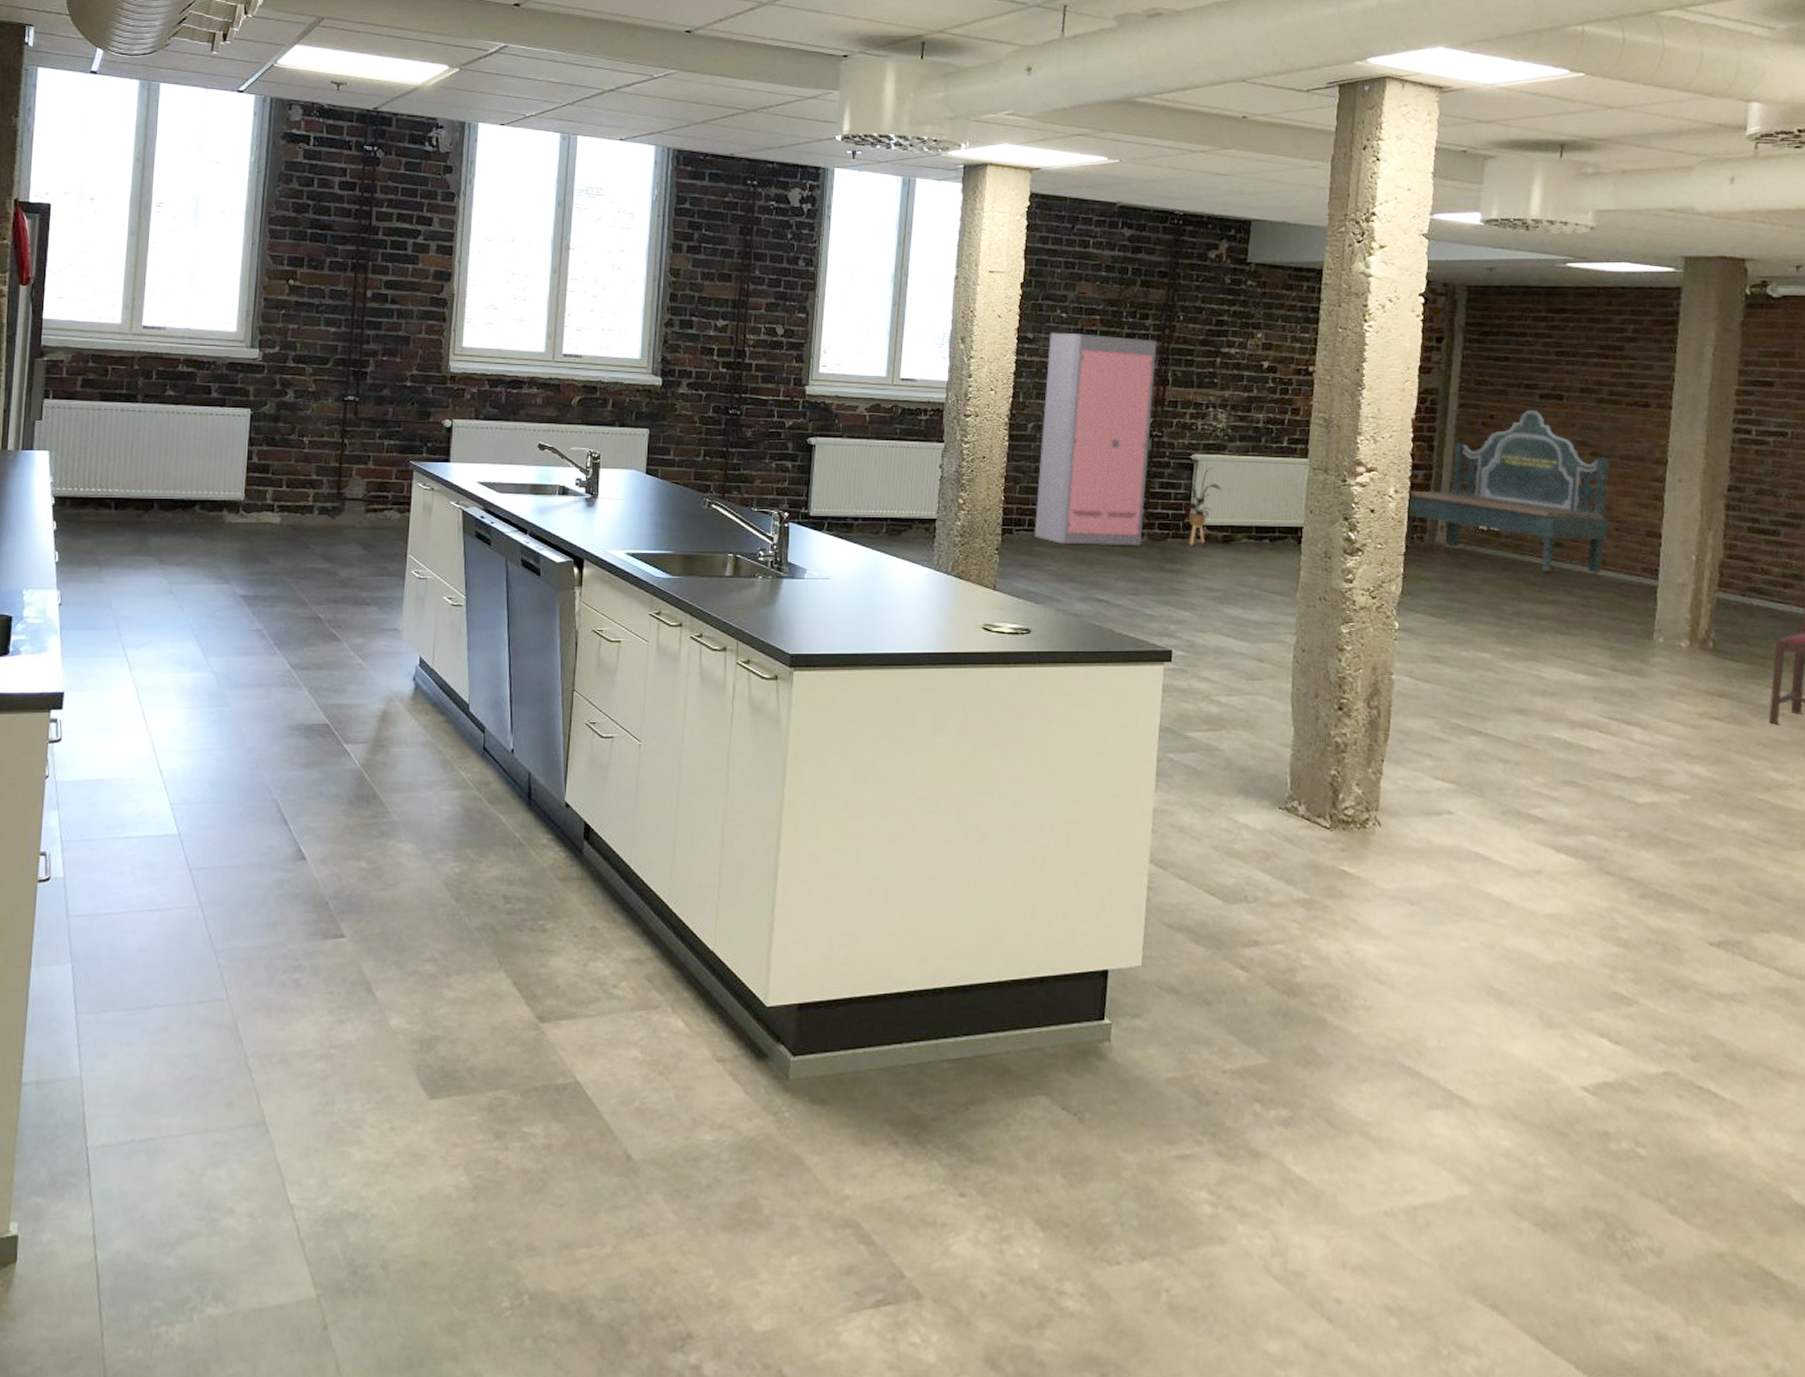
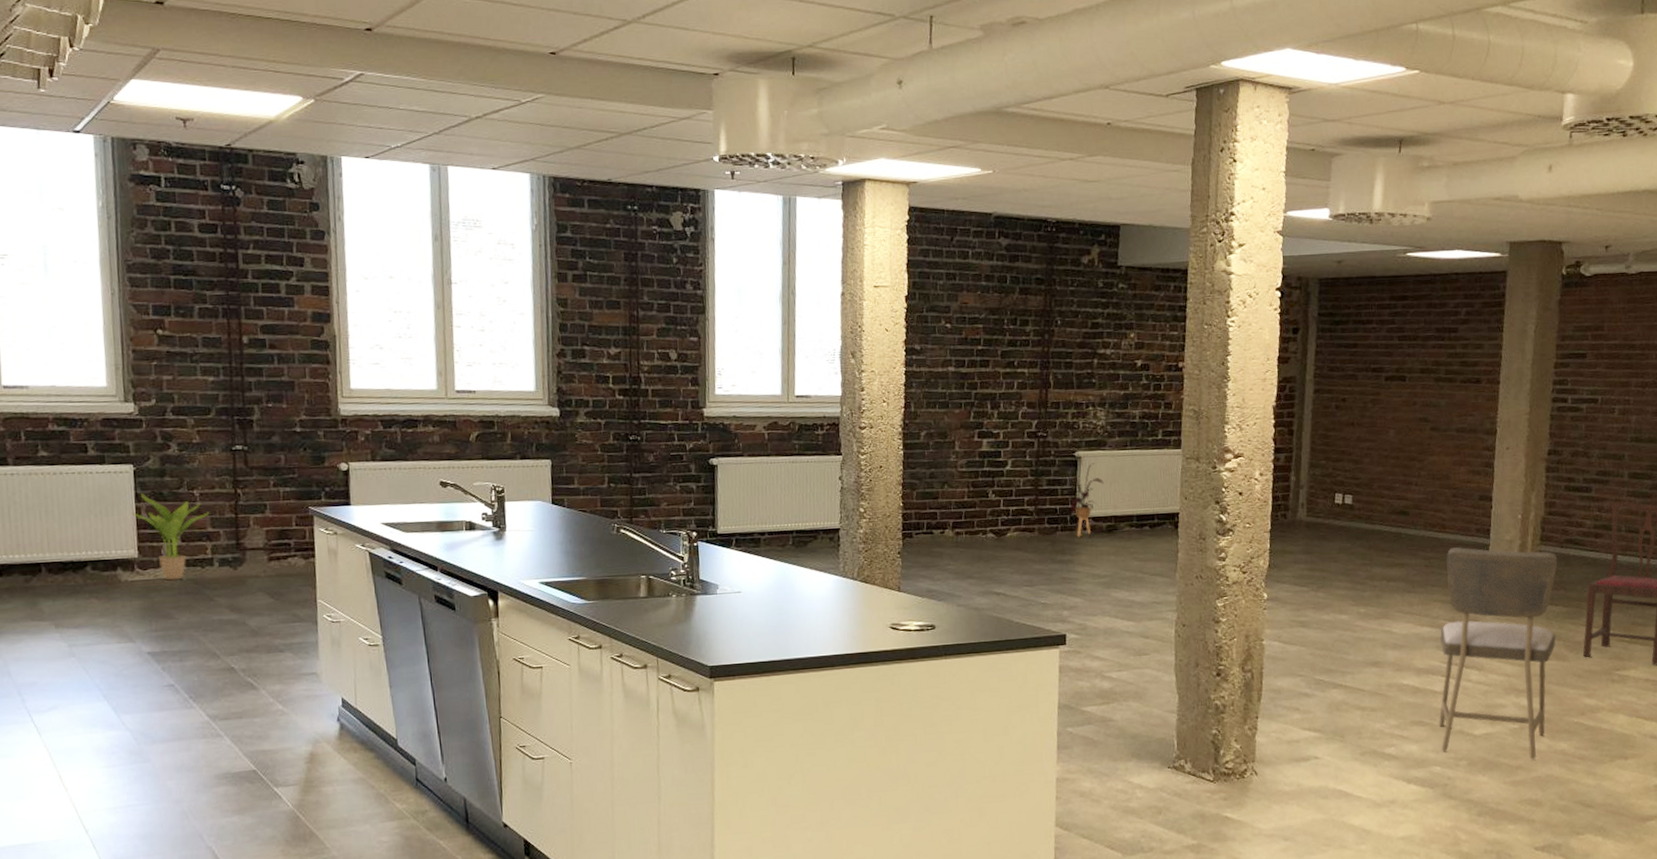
potted plant: none [243,437,316,525] -> present [131,493,210,581]
storage cabinet: present [1034,332,1157,546] -> none [933,342,1038,544]
bench: present [1405,410,1610,574] -> none [1270,391,1448,538]
dining chair: none [1594,587,1739,838] -> present [1438,547,1558,760]

